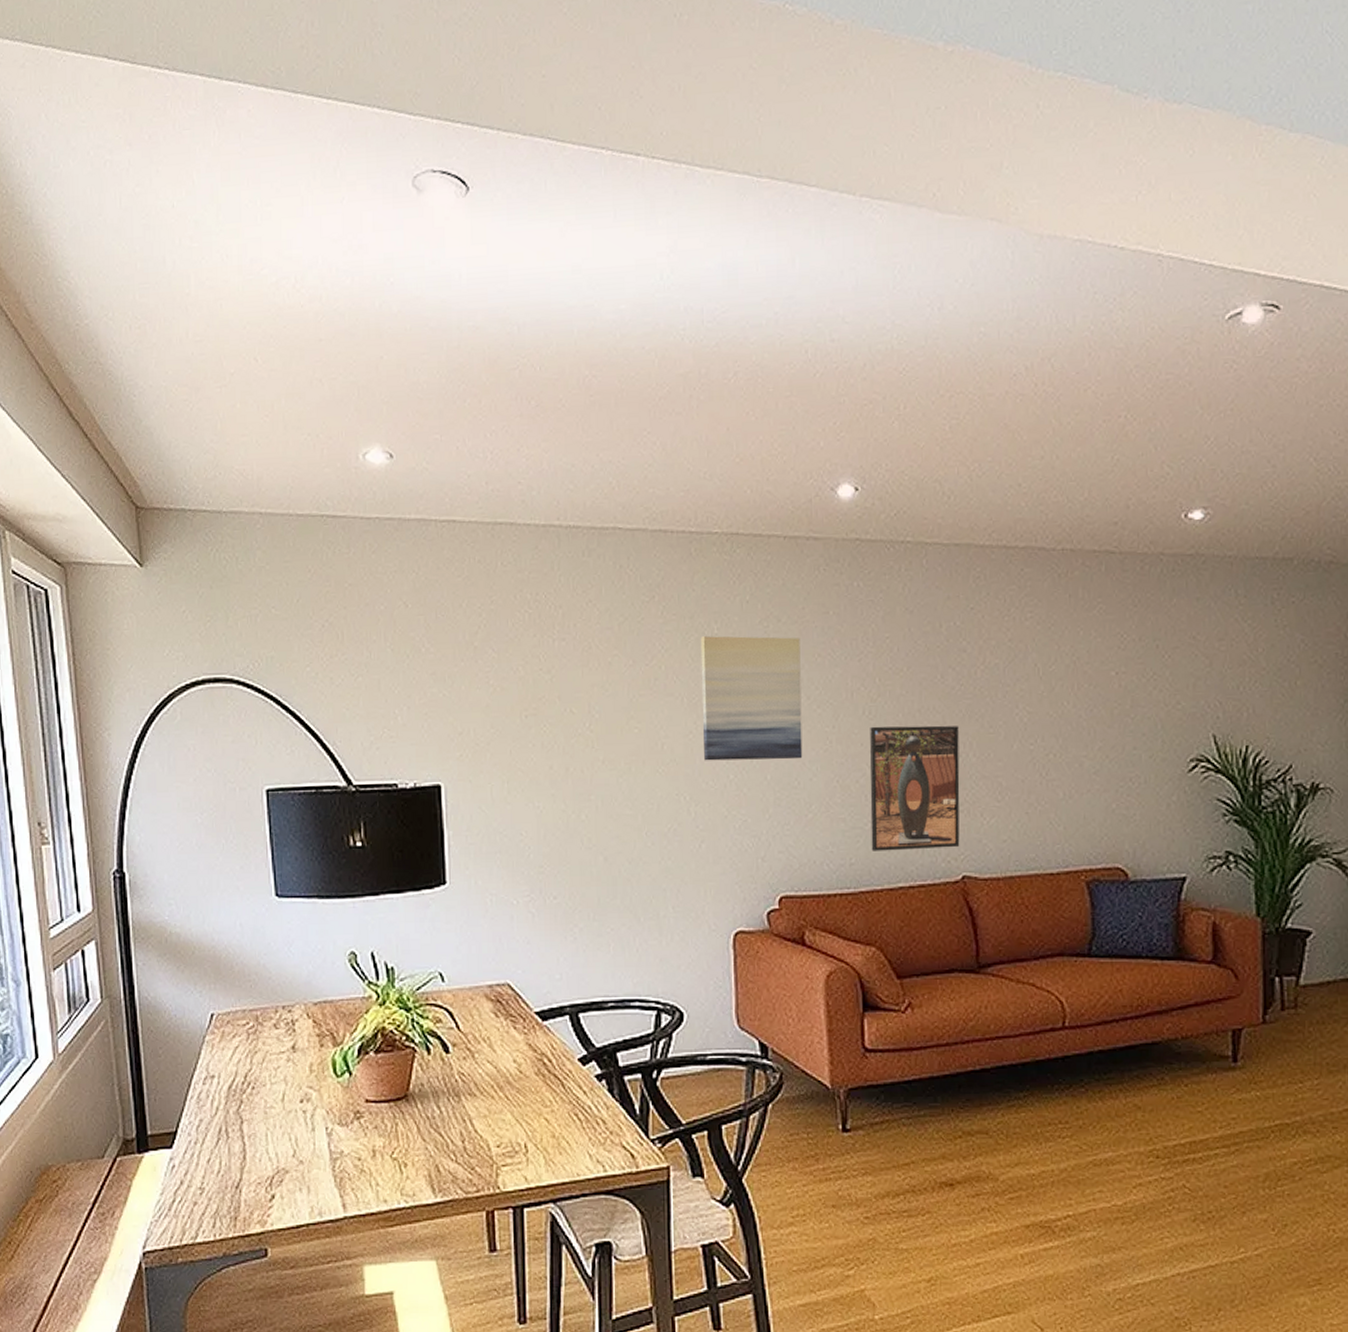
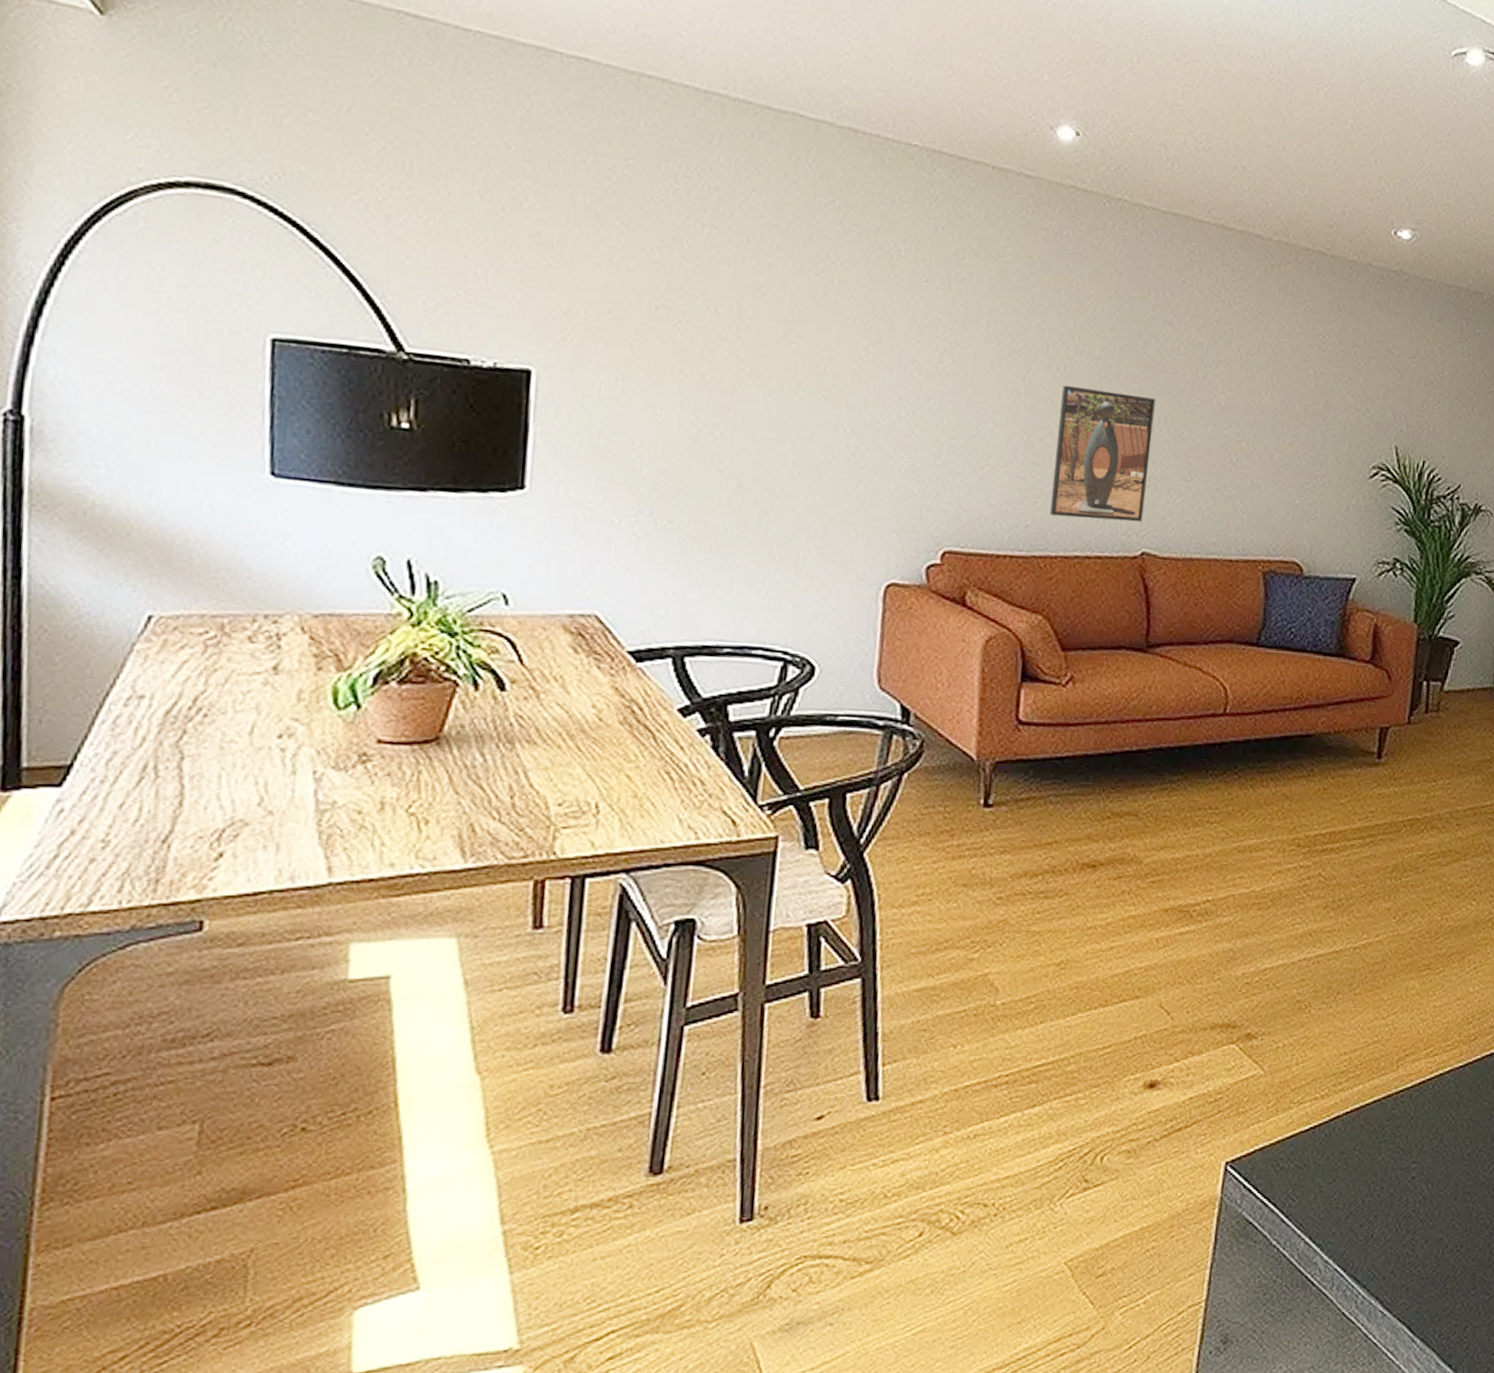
wall art: present [700,636,803,761] -> none [873,256,998,407]

